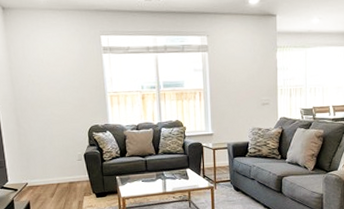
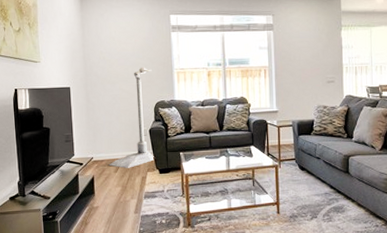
street lamp: none [44,90,90,193] -> present [109,67,154,168]

